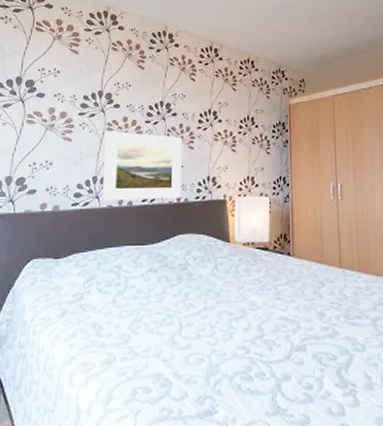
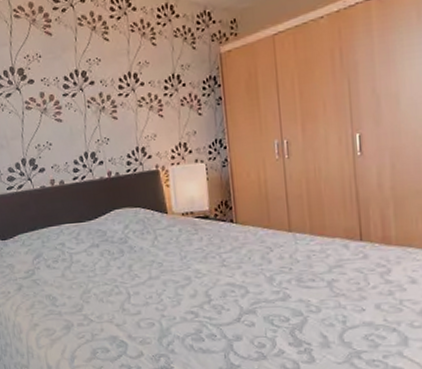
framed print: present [102,131,182,201] -> none [25,107,111,183]

